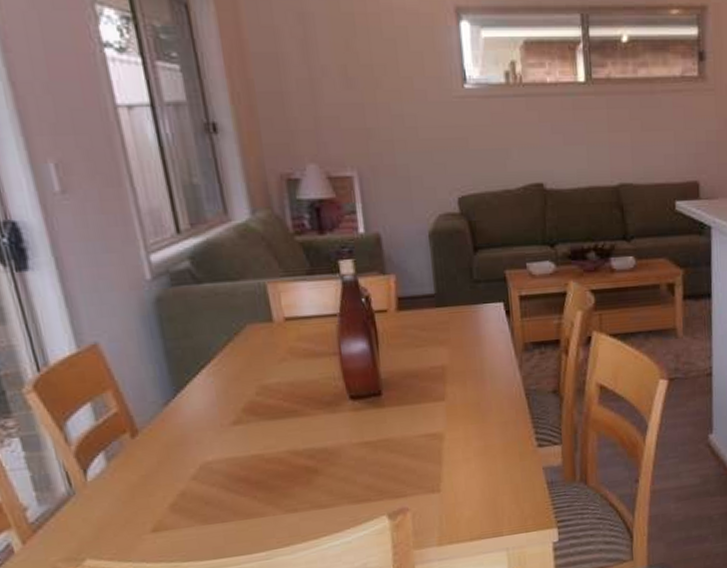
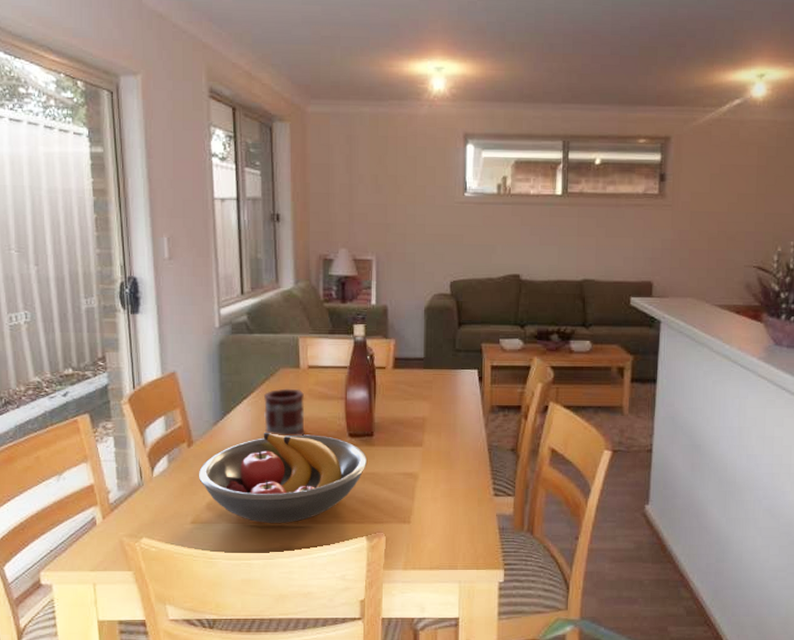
fruit bowl: none [152,402,378,518] -> present [199,432,368,523]
mug: none [228,347,292,410] -> present [263,388,305,437]

